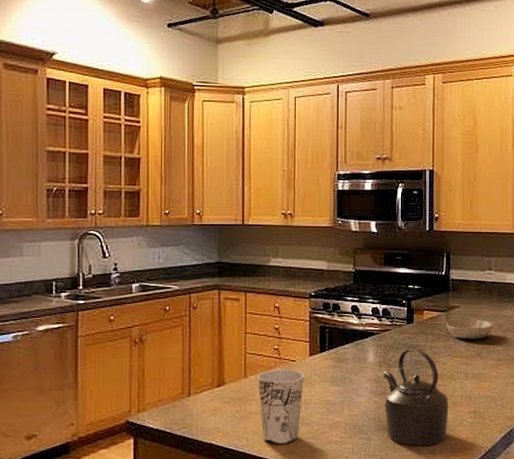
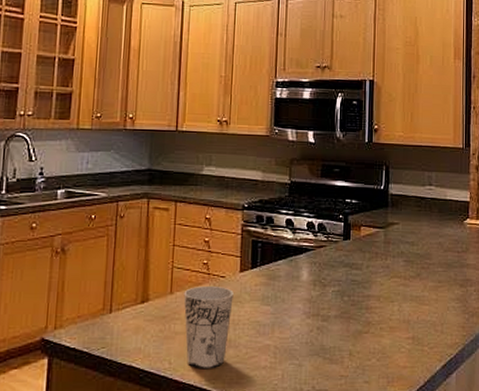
kettle: present [384,348,449,446] -> none [317,266,386,374]
bowl: present [446,318,494,340] -> none [384,236,434,259]

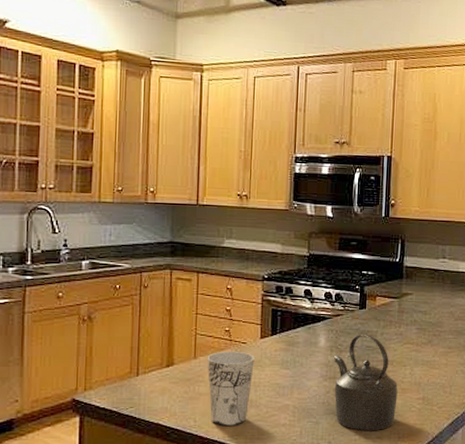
kettle: none [317,266,386,374] -> present [334,333,398,431]

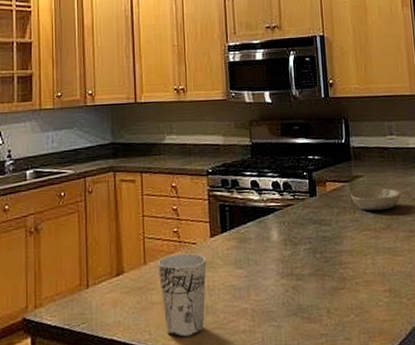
kettle: present [334,333,398,431] -> none [289,223,362,332]
bowl: none [398,306,446,327] -> present [351,187,402,211]

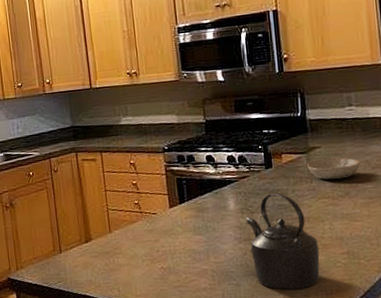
cup: present [157,253,207,338] -> none [121,222,168,294]
kettle: none [289,223,362,332] -> present [246,192,320,290]

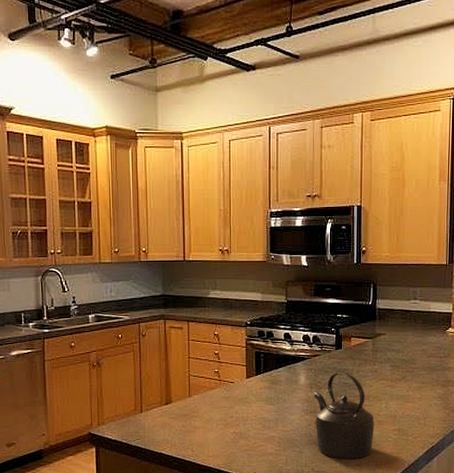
bowl: present [307,157,361,180] -> none [372,345,418,364]

